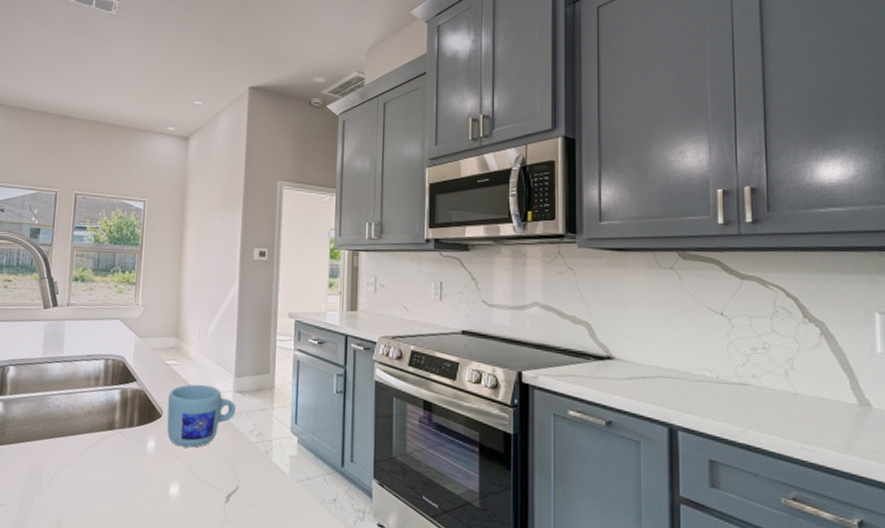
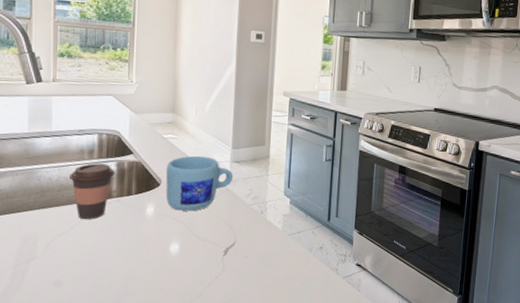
coffee cup: none [75,391,119,452] -> present [68,163,115,219]

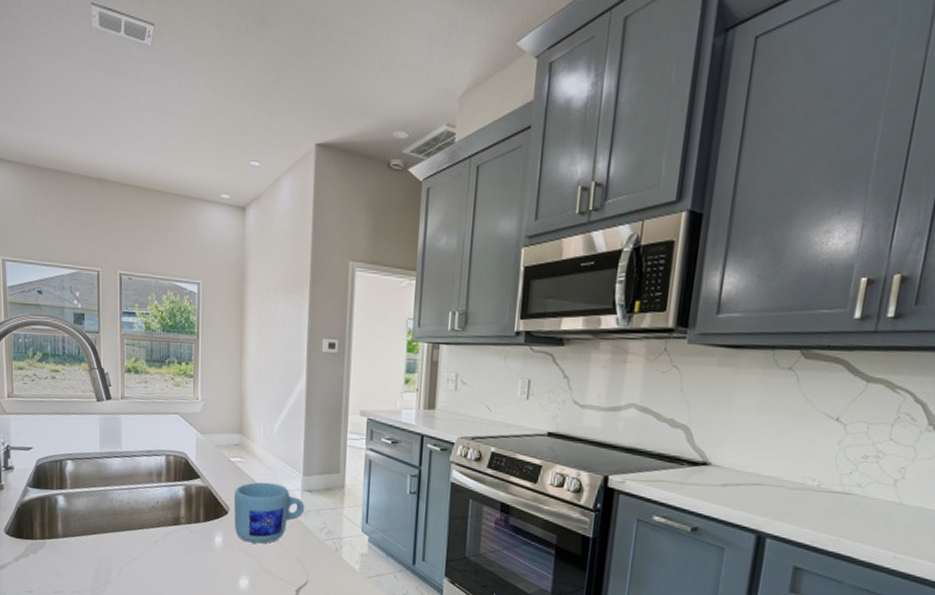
coffee cup: present [68,163,115,219] -> none [138,486,183,546]

